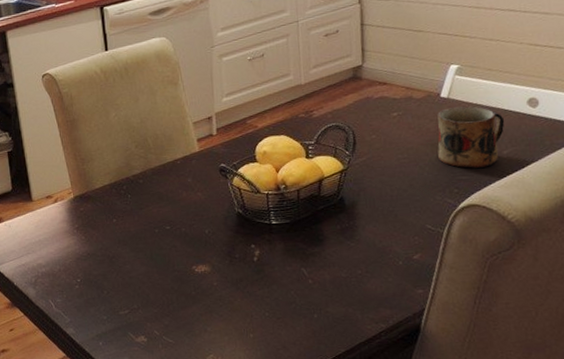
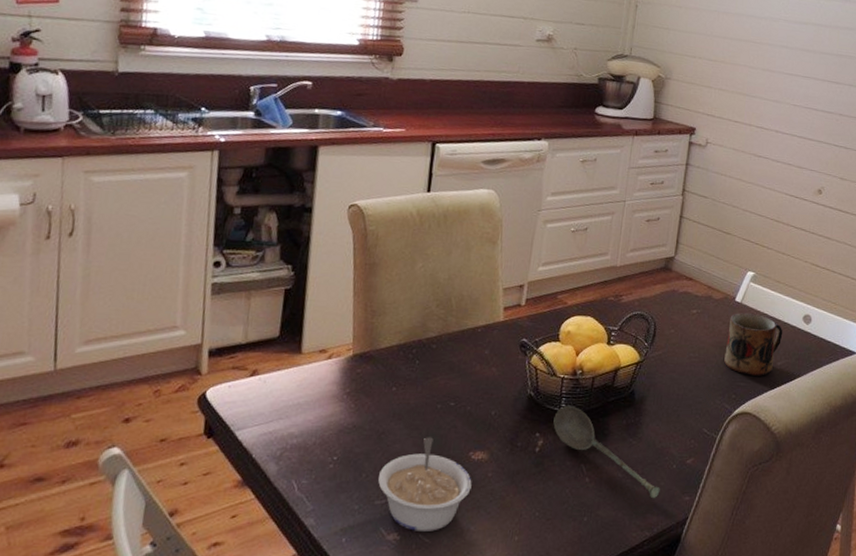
legume: none [117,257,201,335] -> present [377,437,472,533]
soupspoon: none [266,218,389,294] -> present [553,406,660,499]

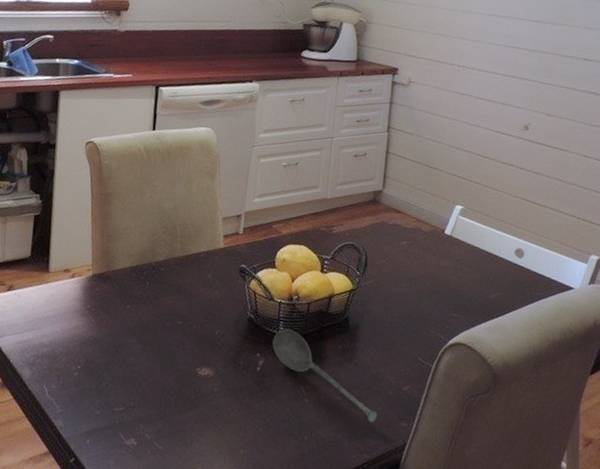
legume: present [377,437,472,533] -> none [116,352,200,440]
mug: present [724,312,783,376] -> none [436,245,495,308]

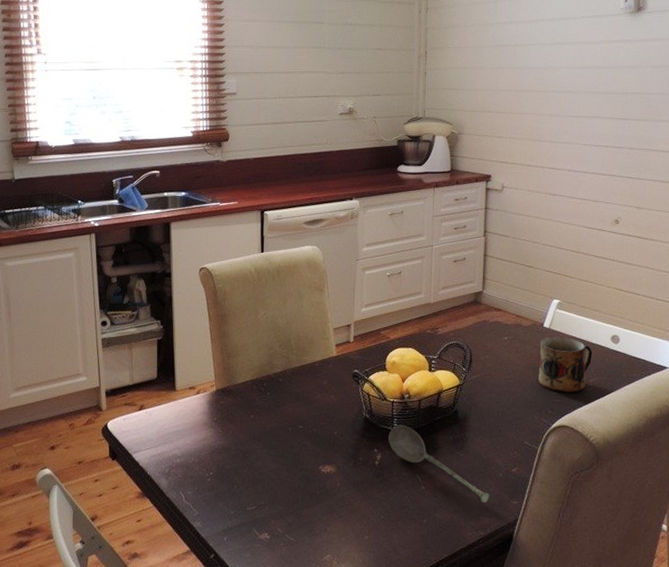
mug: none [436,245,495,308] -> present [538,336,593,393]

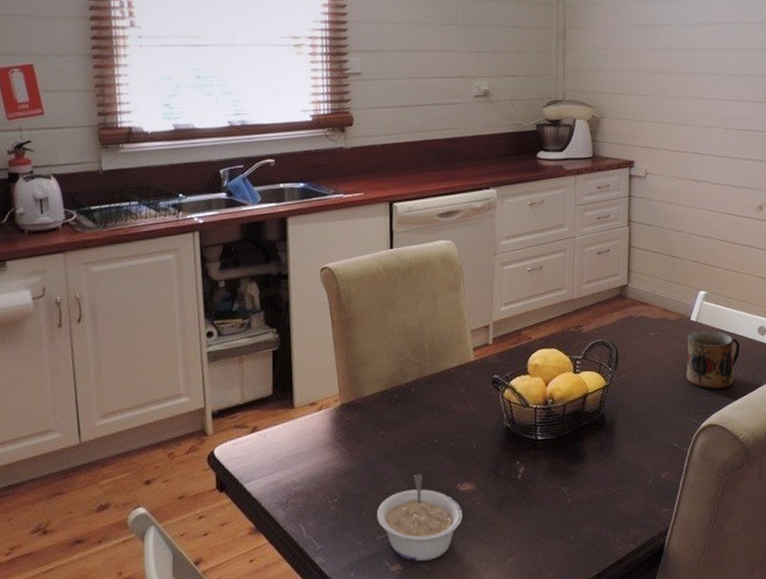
legume: none [246,455,324,533] -> present [376,474,463,562]
soupspoon: present [388,426,490,503] -> none [531,434,639,514]

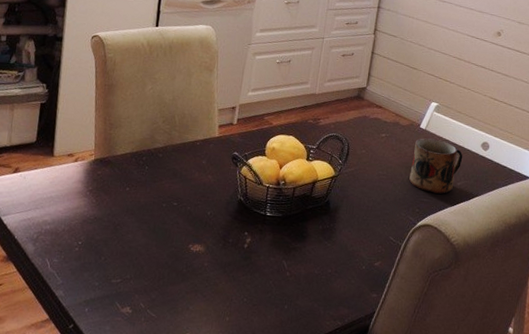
legume: present [376,474,463,562] -> none [114,230,191,309]

